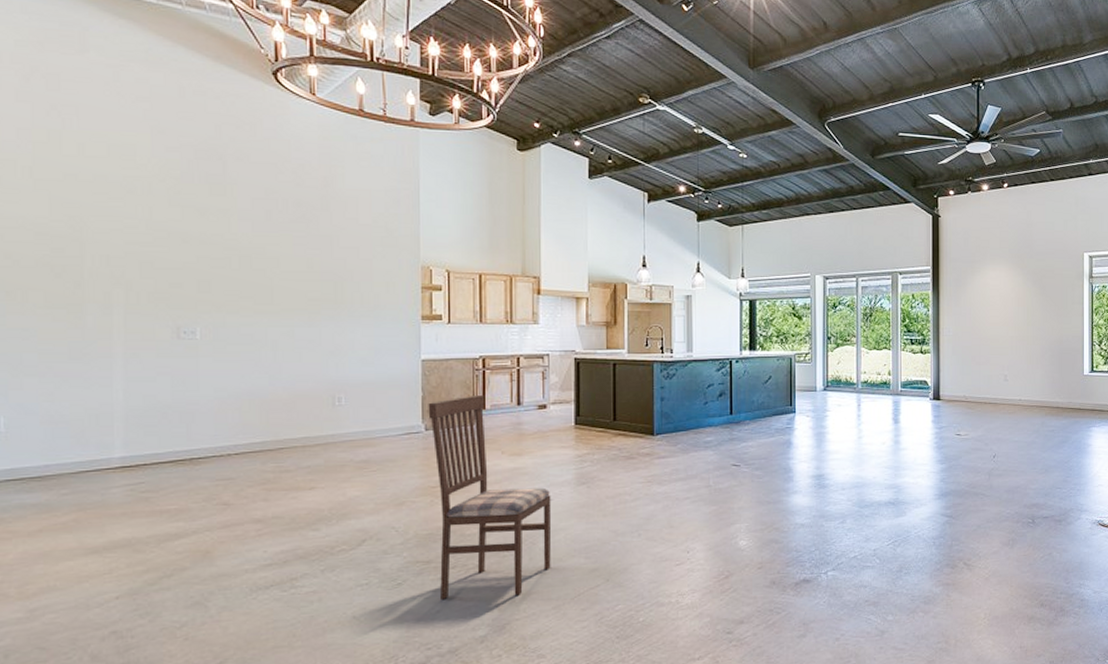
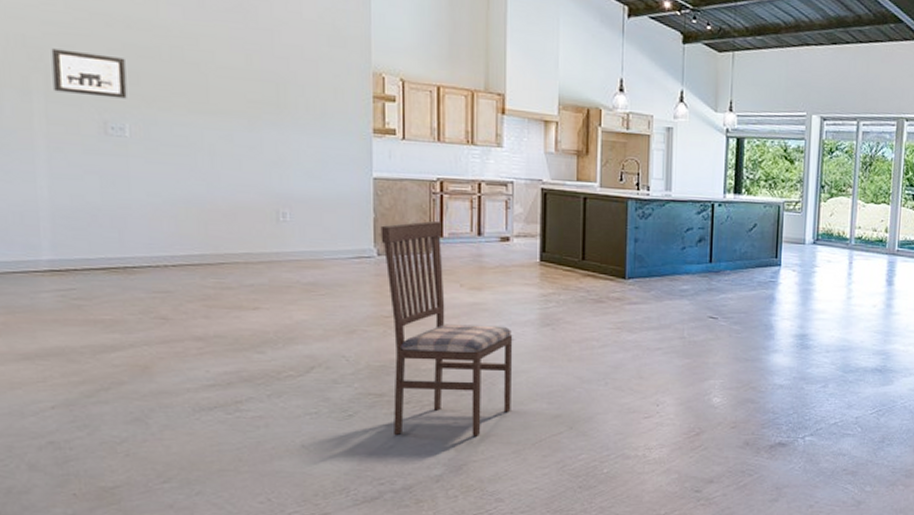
wall art: none [132,266,199,305] -> present [51,48,127,99]

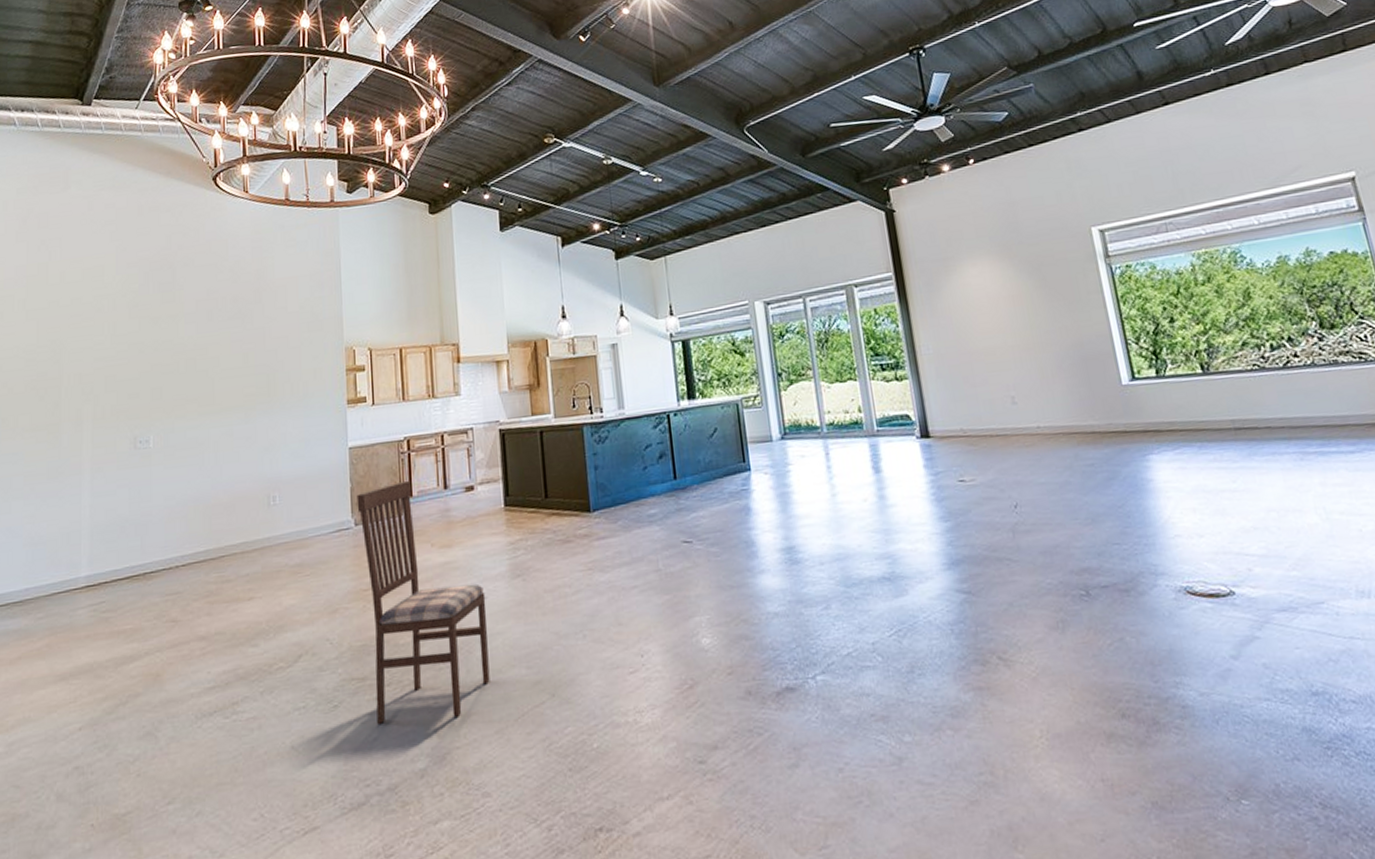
wall art: present [51,48,127,99] -> none [99,377,153,418]

